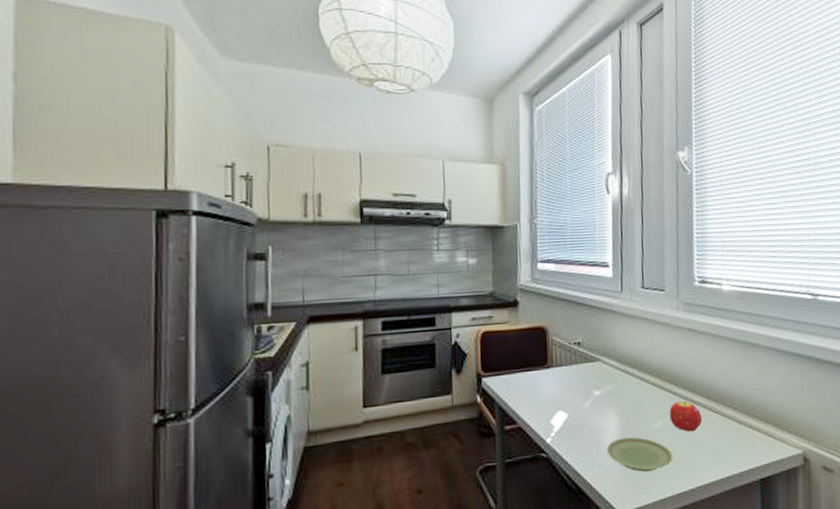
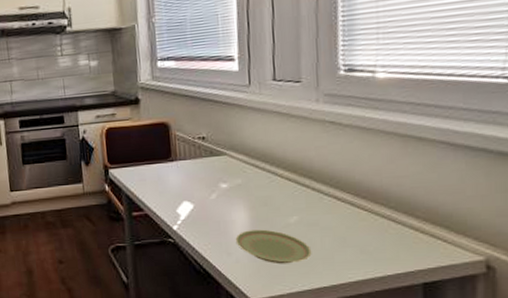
fruit: present [669,401,703,432] -> none [307,196,348,229]

